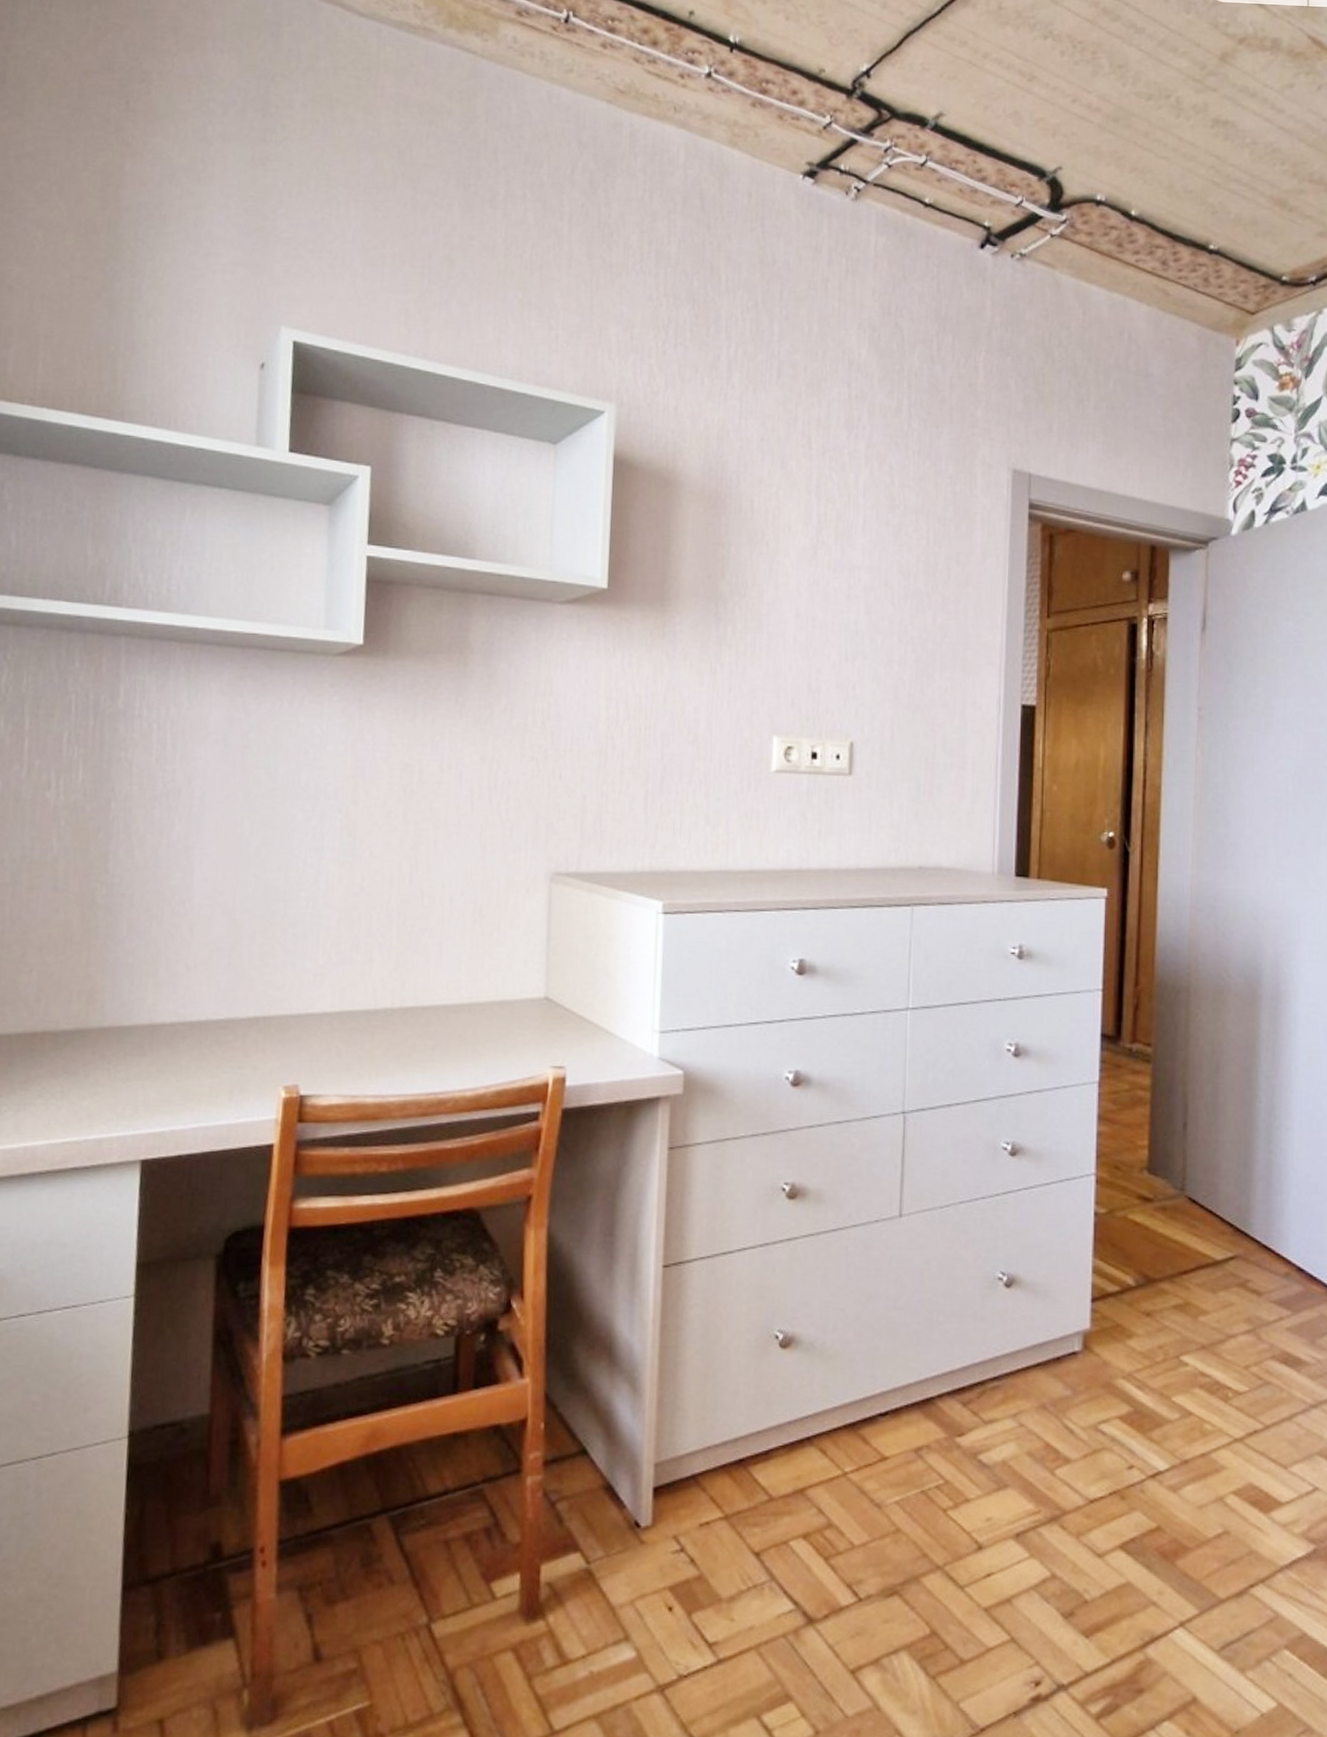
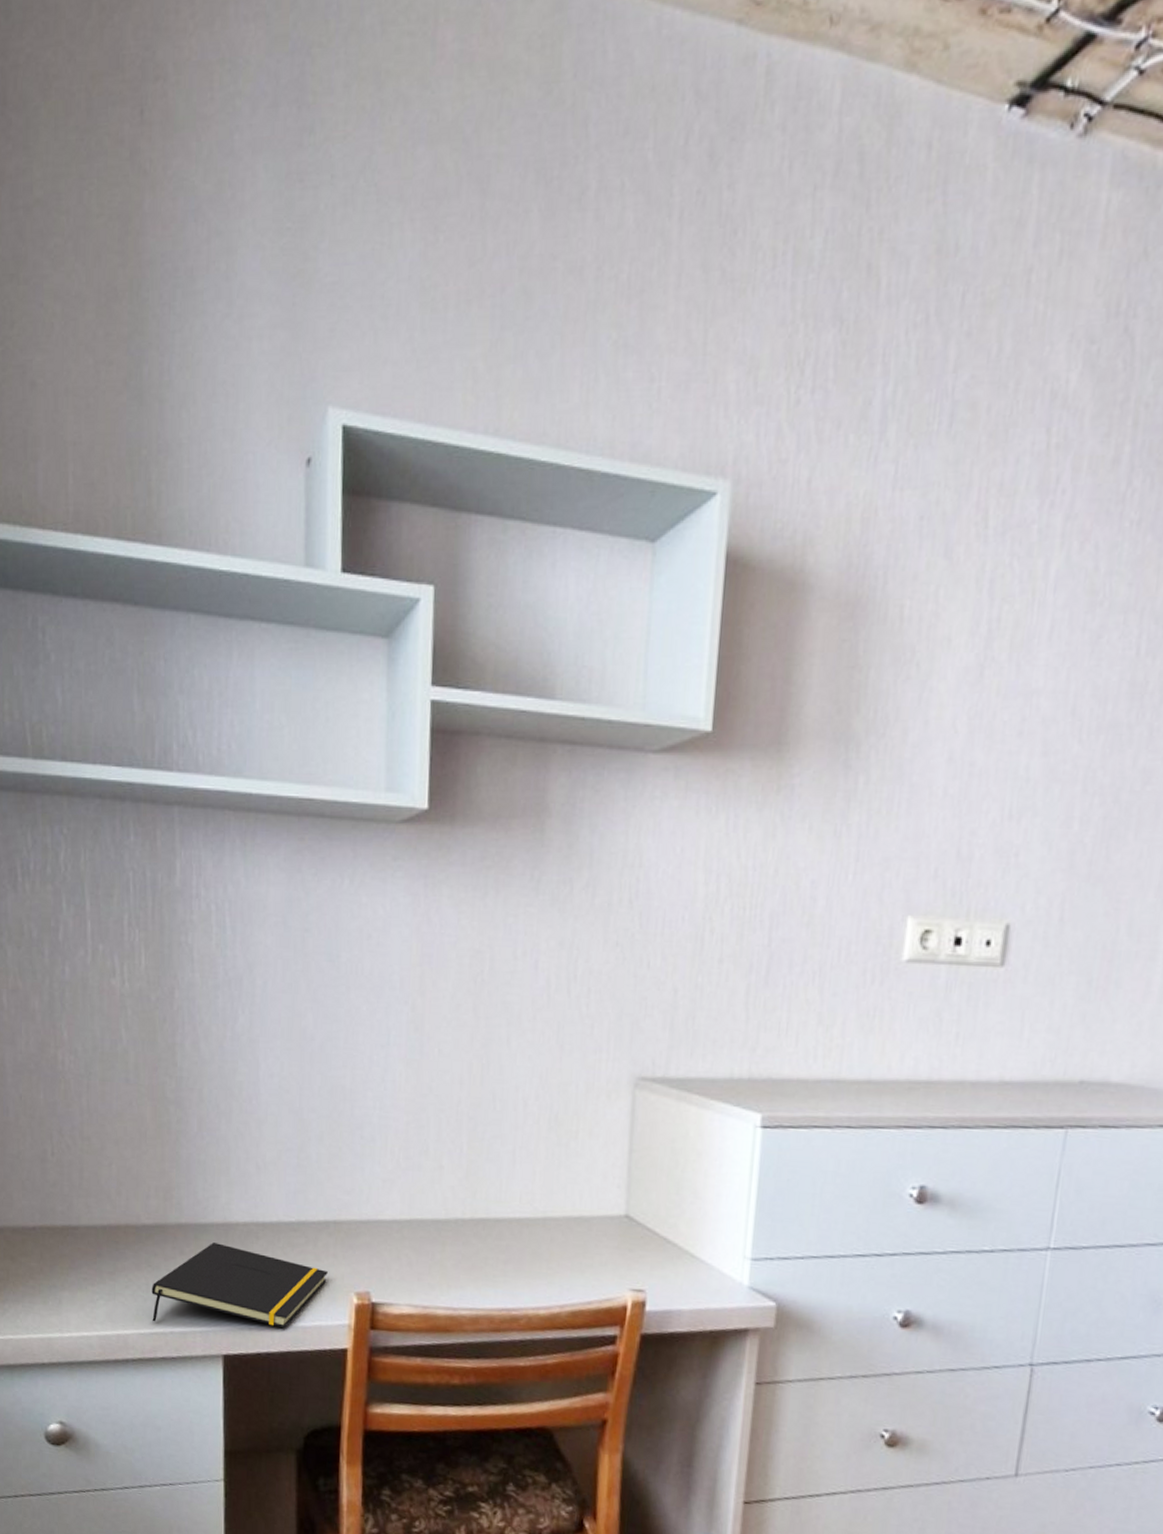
notepad: none [65,1045,256,1131] -> present [151,1243,328,1328]

